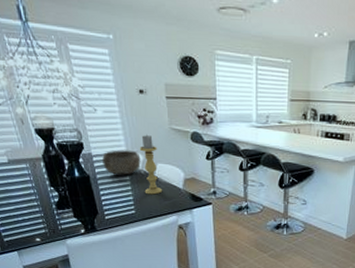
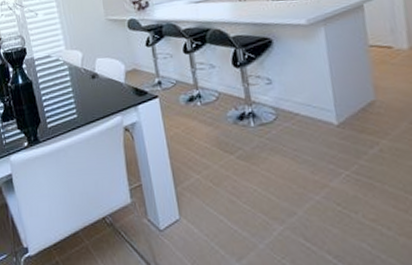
bowl: present [102,150,141,175] -> none [44,48,80,77]
candle holder: present [139,134,163,195] -> none [78,29,104,94]

